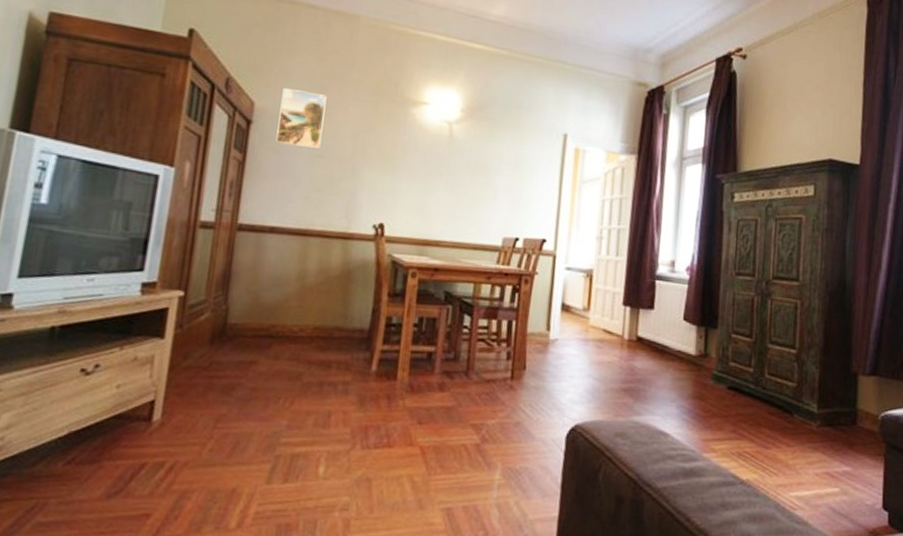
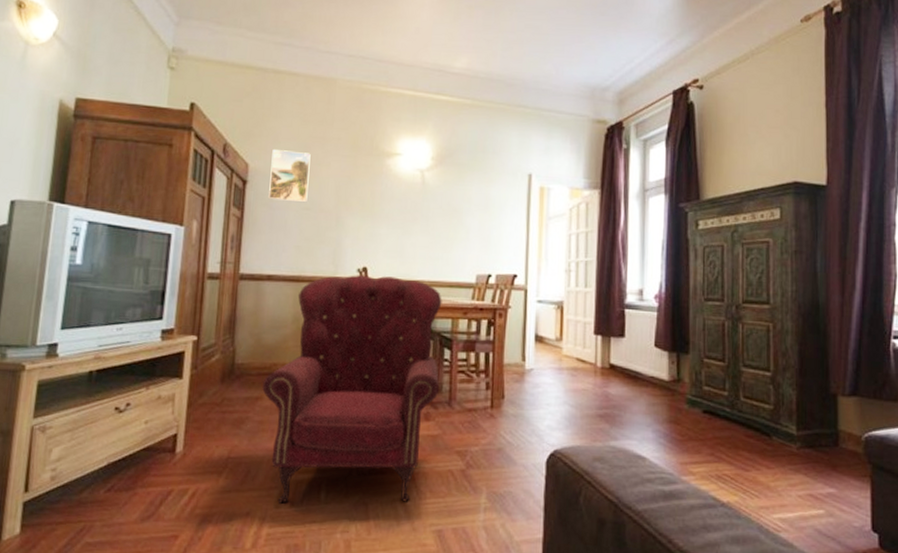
armchair: none [258,231,465,479] -> present [262,275,442,504]

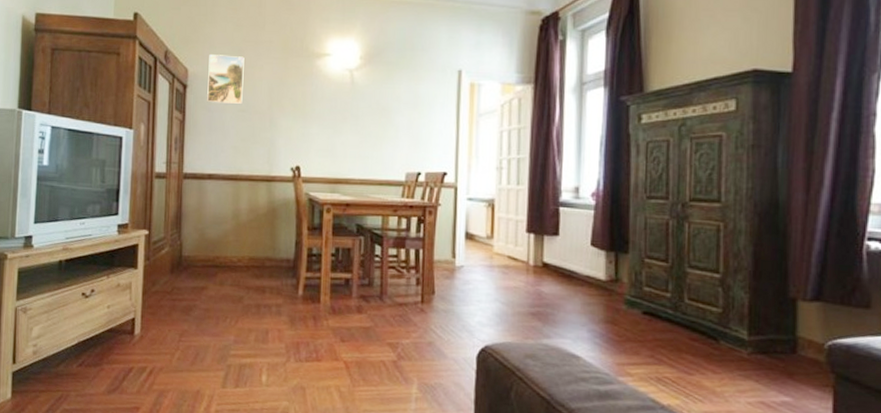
armchair: present [262,275,442,504] -> none [207,173,373,389]

